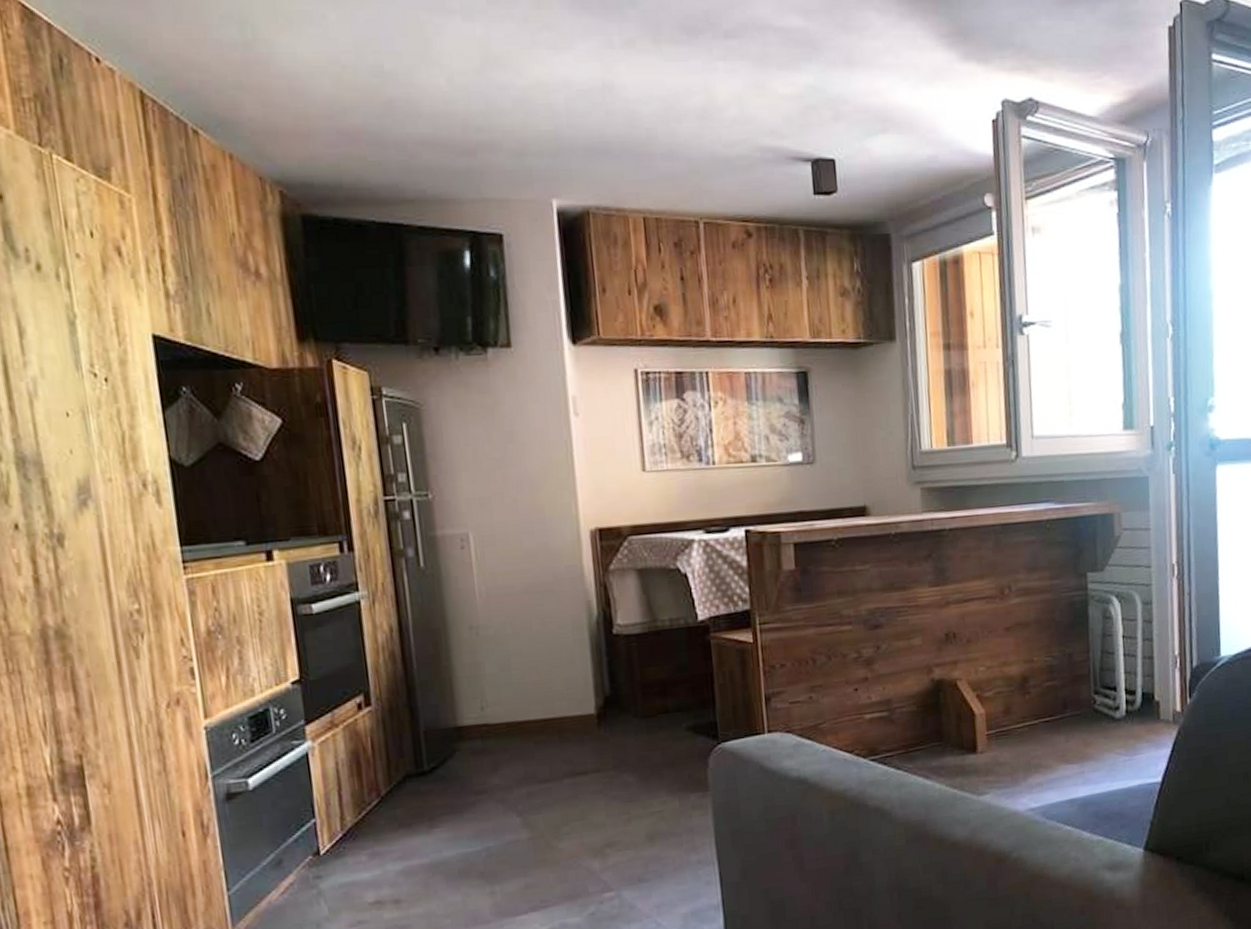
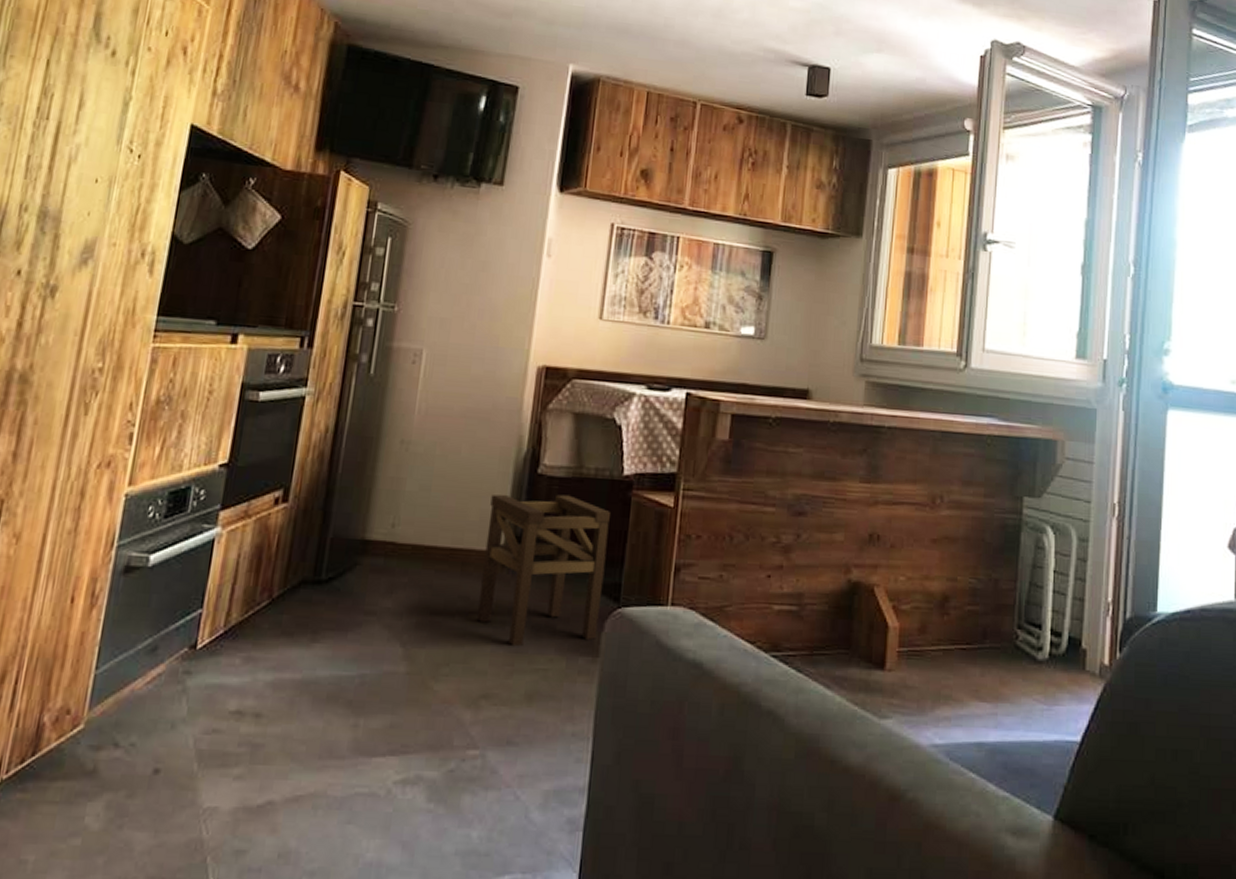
stool: none [572,649,703,797] -> present [477,494,610,647]

